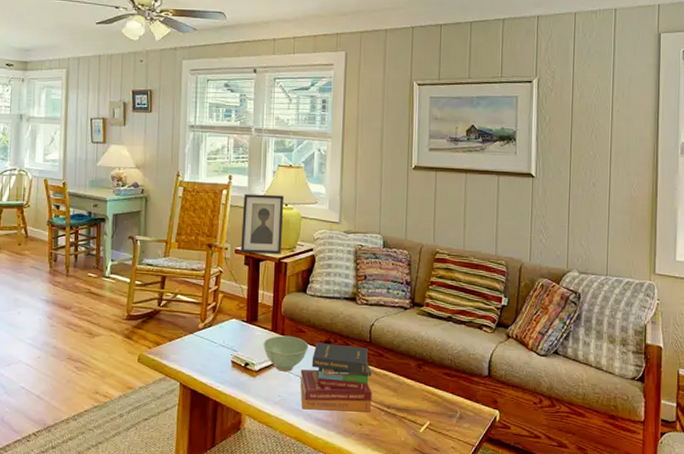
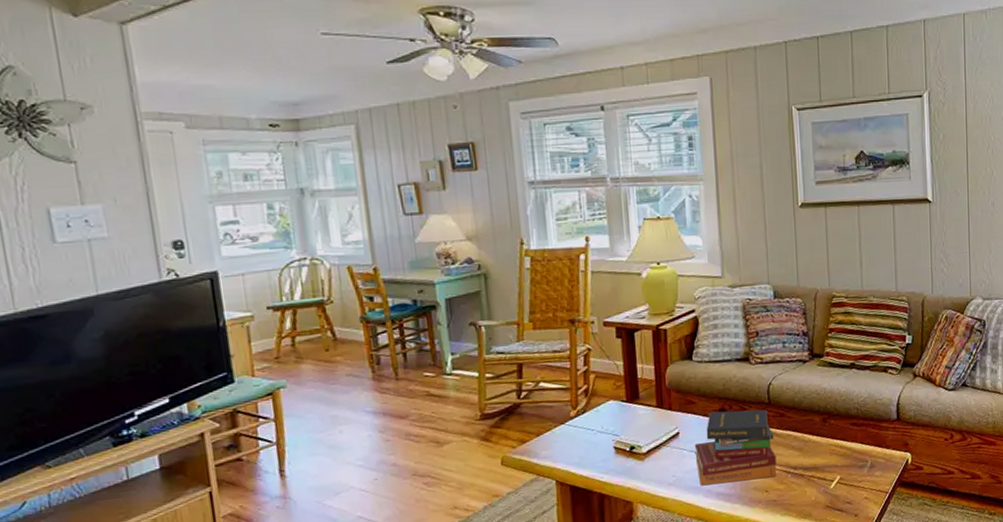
picture frame: present [241,193,285,254] -> none [606,253,658,324]
bowl: present [263,335,309,372] -> none [648,409,701,450]

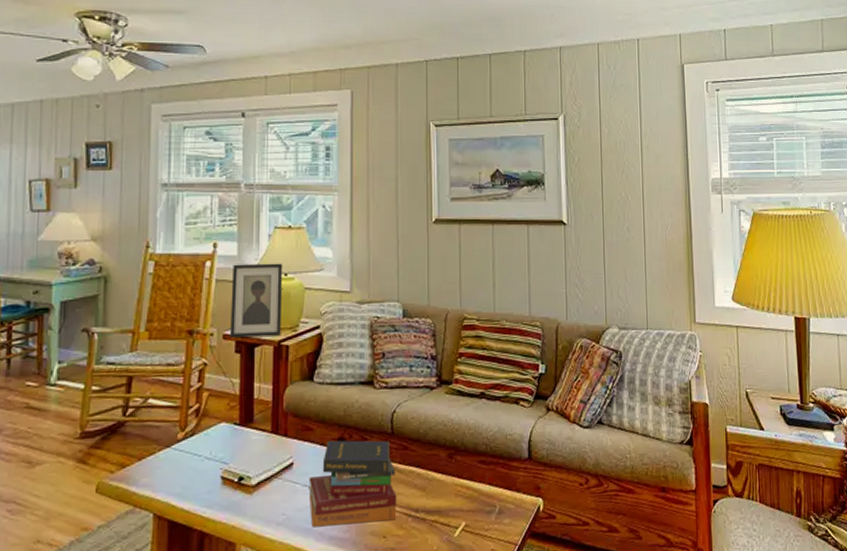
picture frame: none [606,253,658,324] -> present [230,263,283,337]

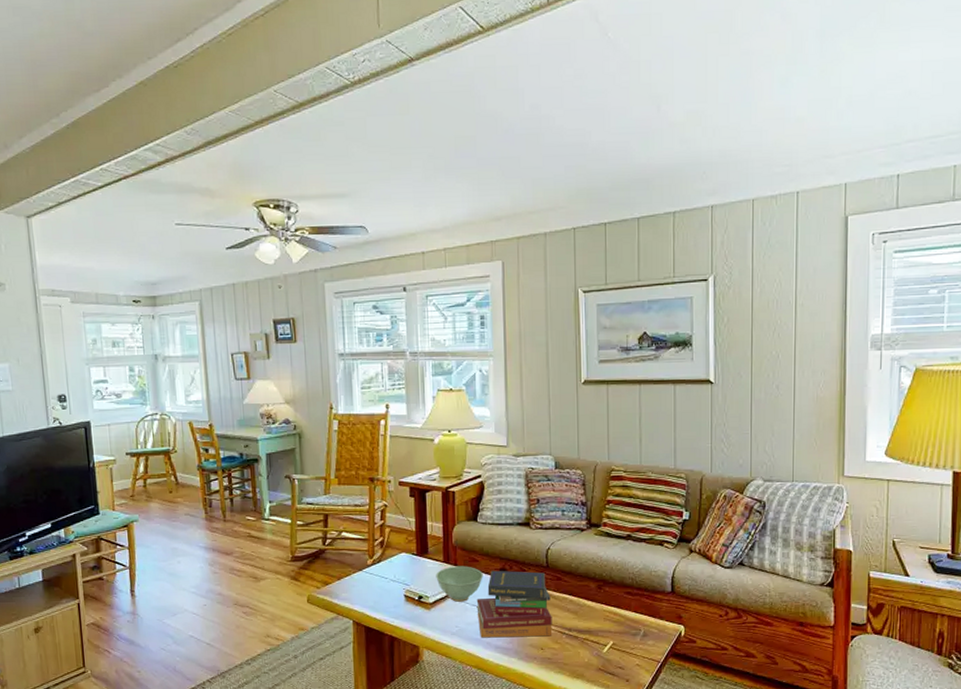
picture frame: present [230,263,283,337] -> none [403,421,448,484]
bowl: none [261,436,318,483] -> present [436,566,483,602]

